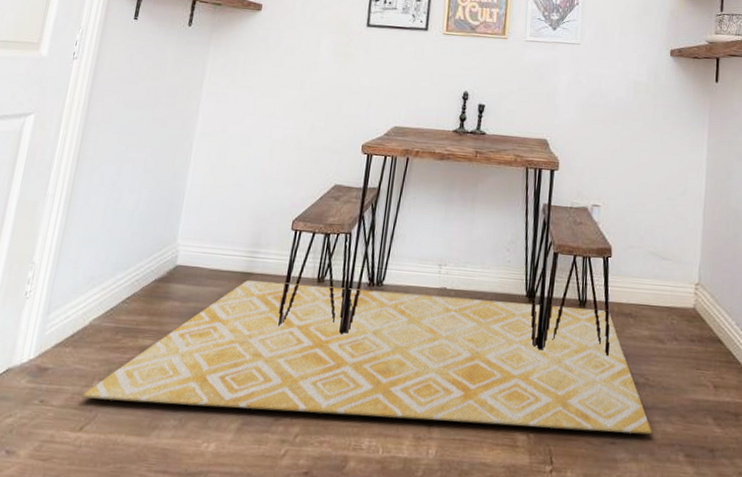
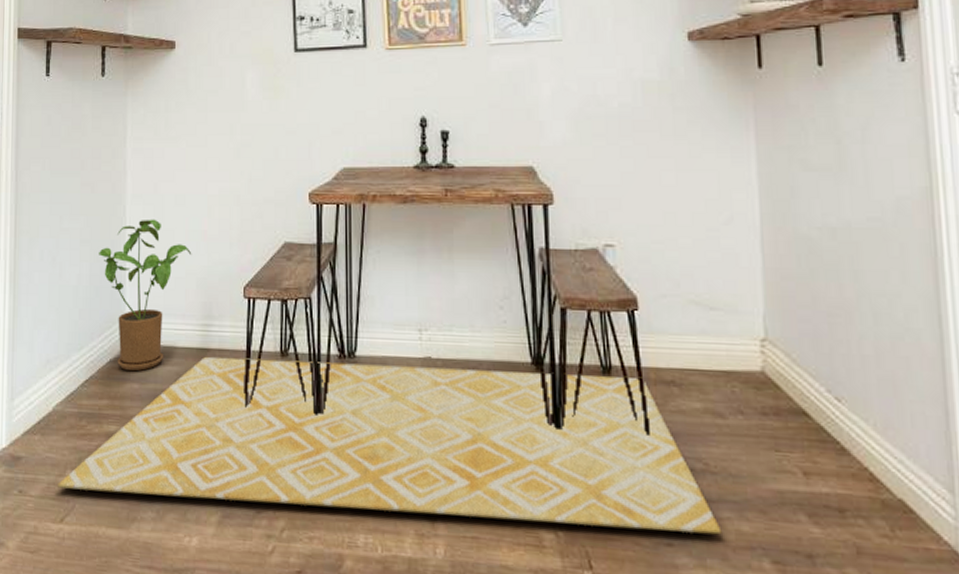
house plant: none [160,155,250,290] -> present [99,219,192,371]

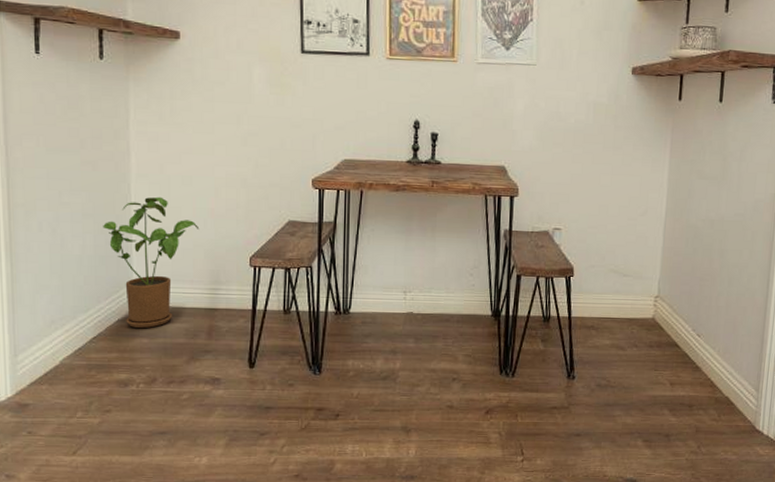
rug: present [58,356,722,535] -> none [69,315,614,428]

